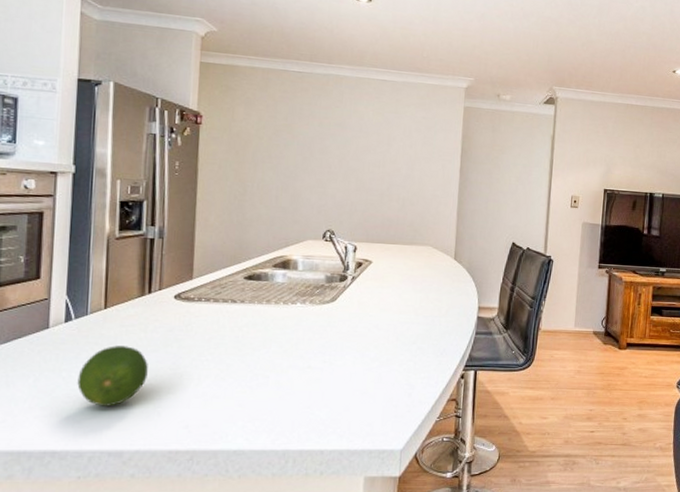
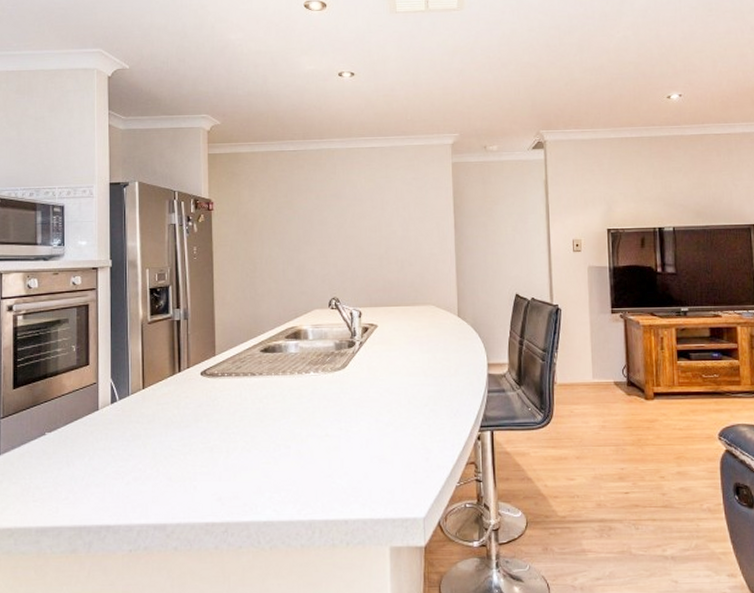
fruit: present [77,346,148,406] -> none [124,423,183,482]

